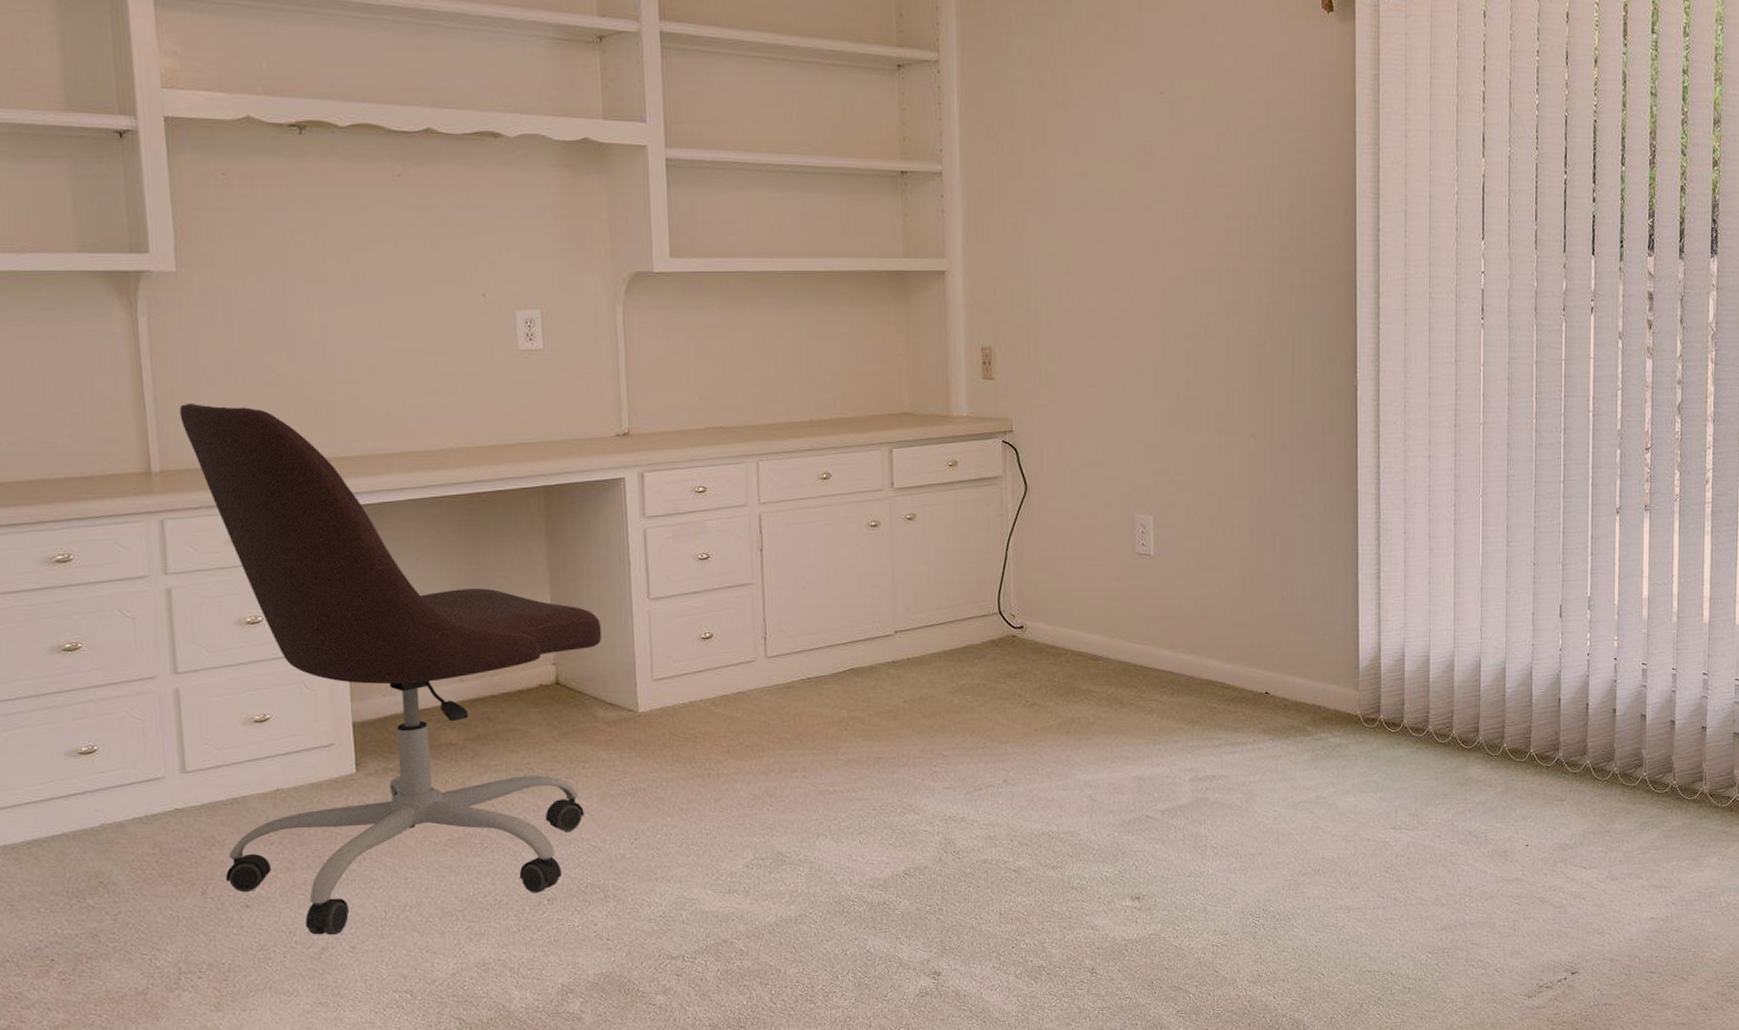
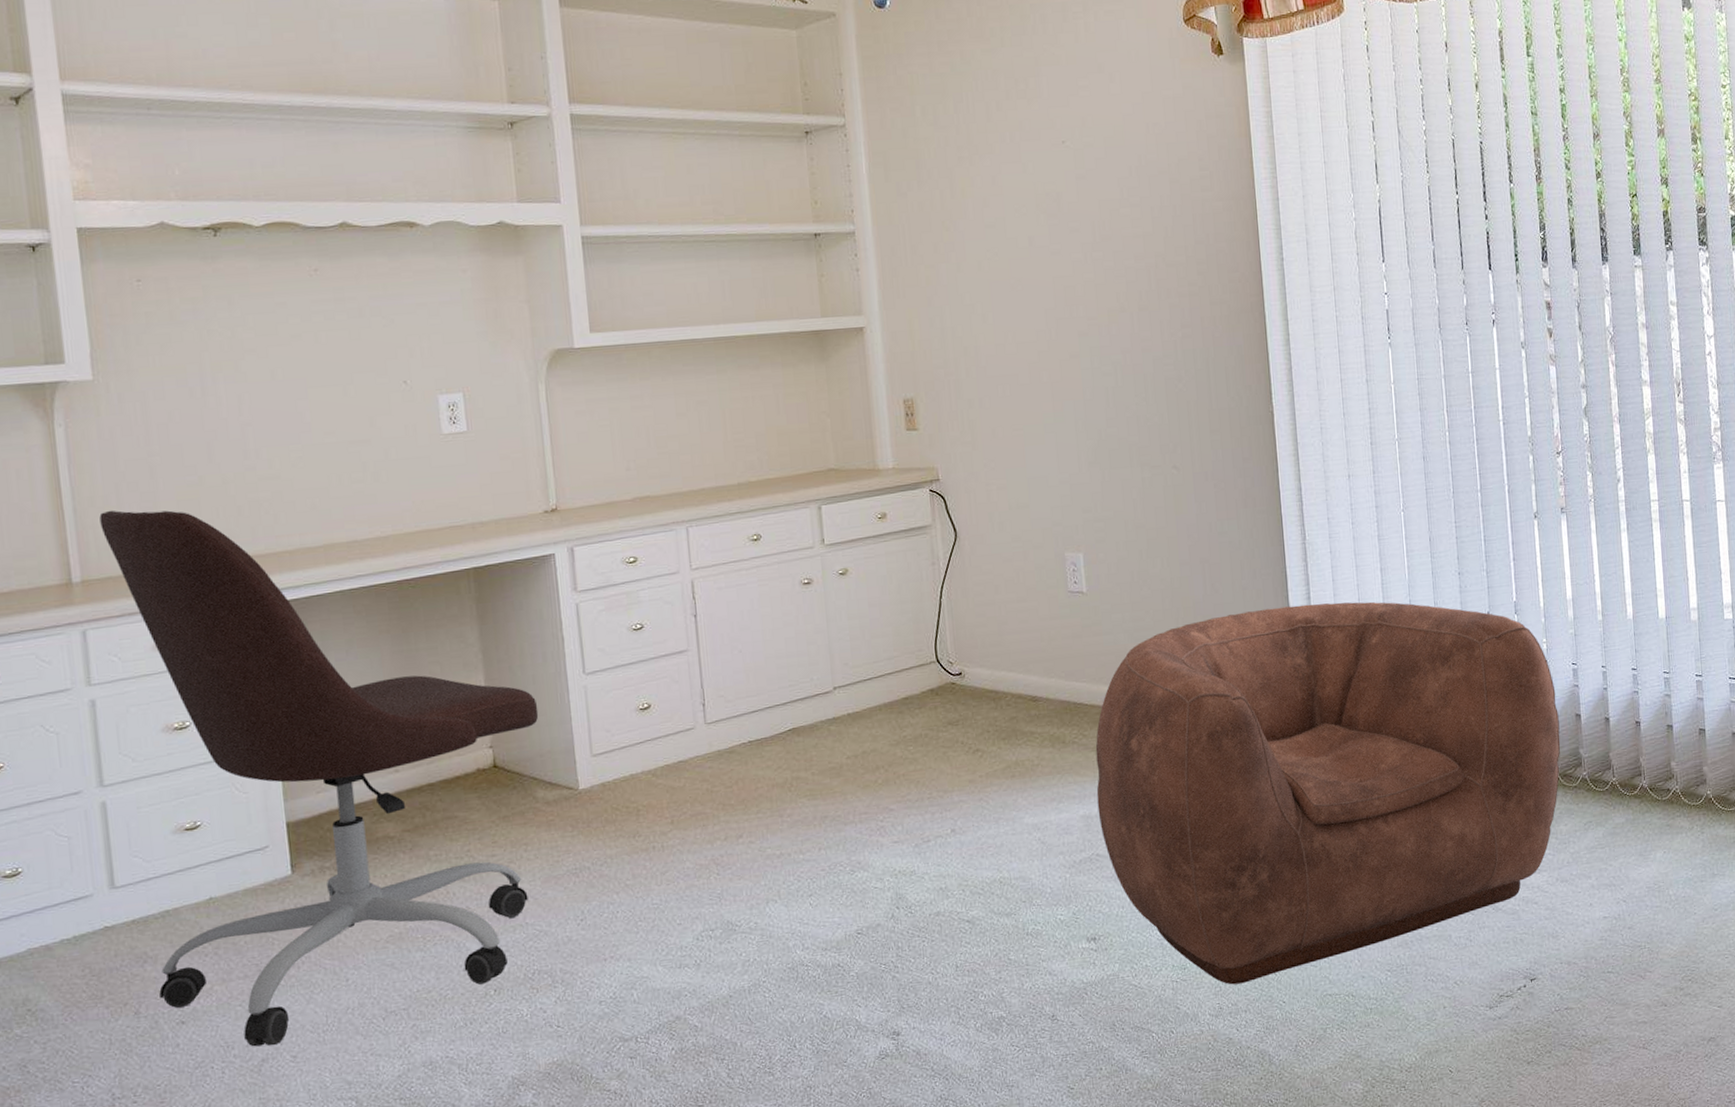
armchair: none [1150,584,1624,954] -> present [1095,601,1561,985]

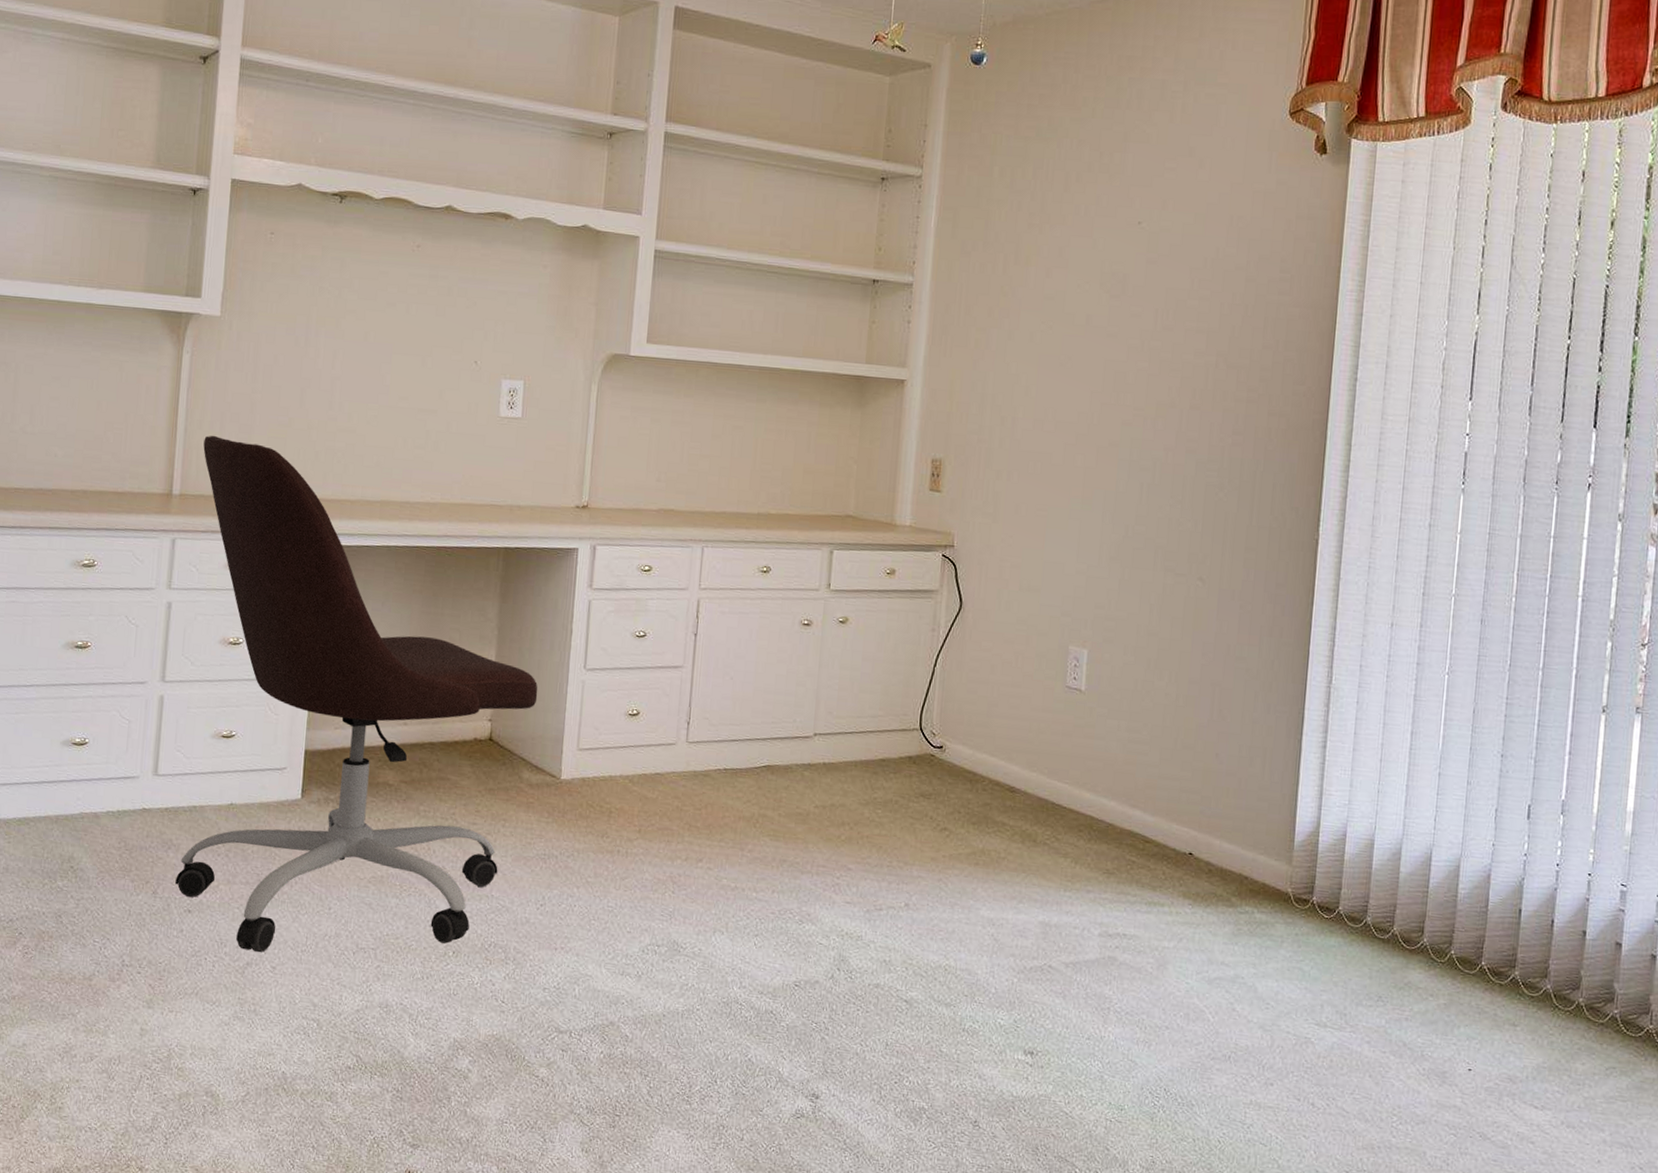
armchair: present [1095,601,1561,985] -> none [1057,745,1596,1143]

